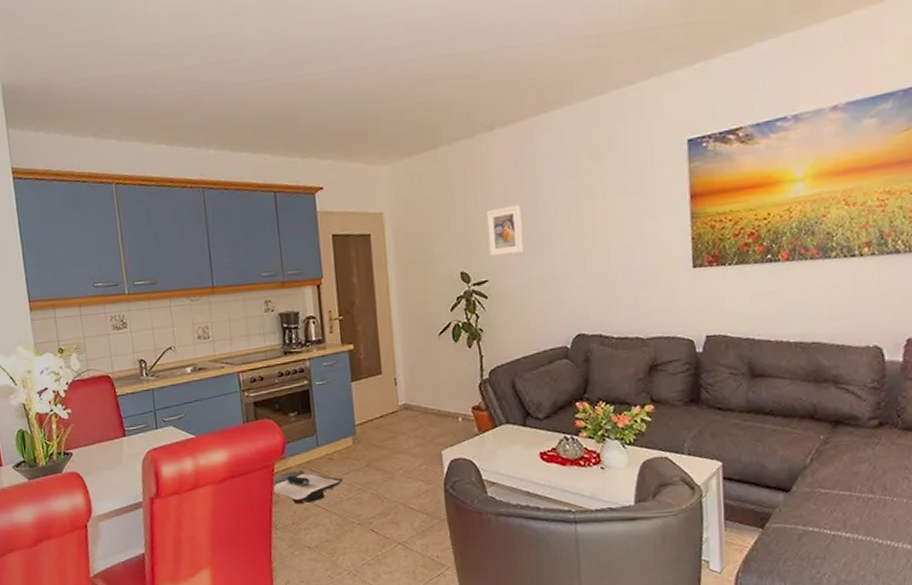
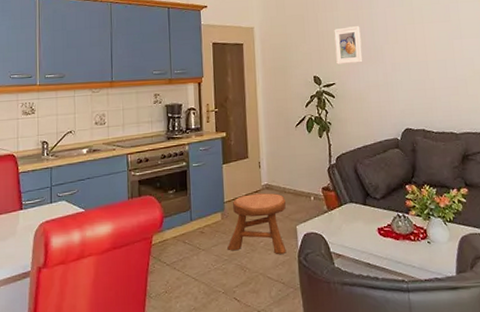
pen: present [272,470,343,505] -> none [149,243,212,274]
stool: none [361,414,430,482] -> present [227,193,287,254]

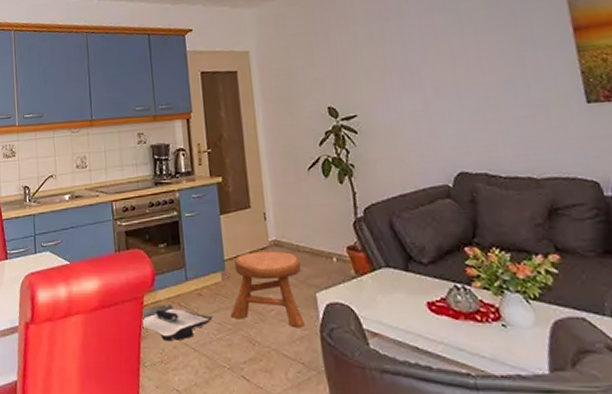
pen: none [149,243,212,274] -> present [141,305,213,342]
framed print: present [334,26,363,64] -> none [351,42,393,92]

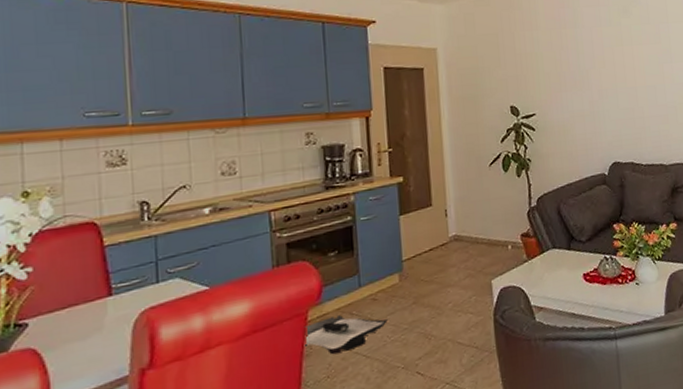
stool: present [231,251,305,327] -> none [407,245,480,318]

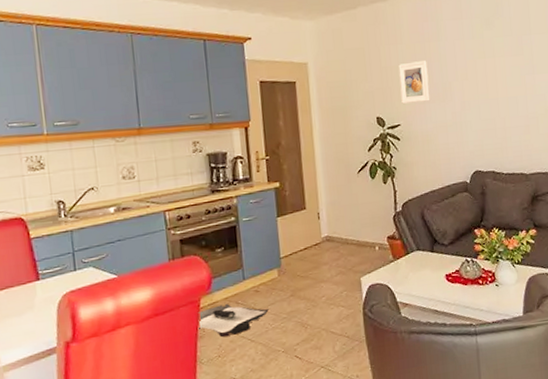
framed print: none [534,48,567,92] -> present [398,61,430,104]

